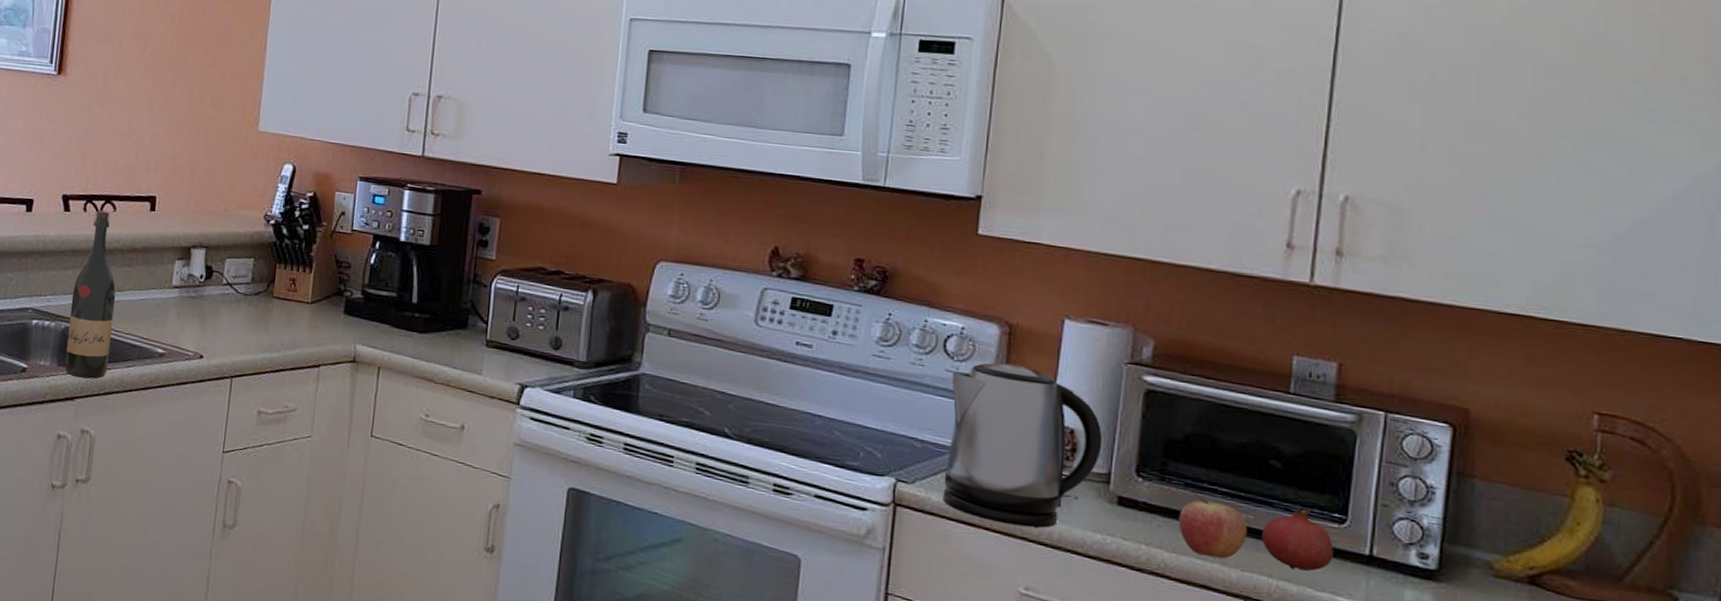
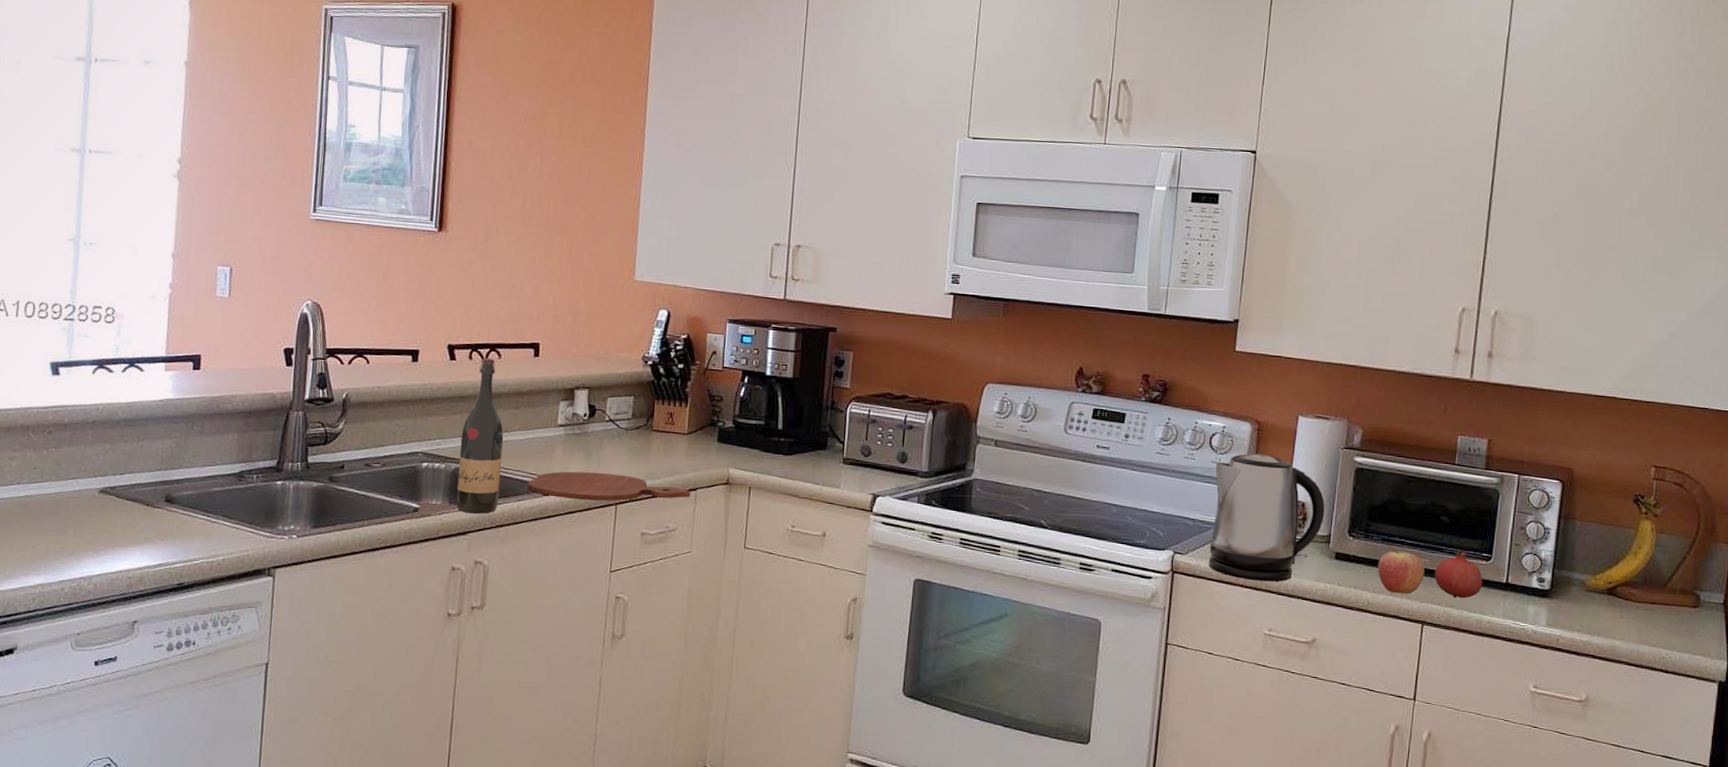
cutting board: none [138,337,313,375] -> present [527,471,691,502]

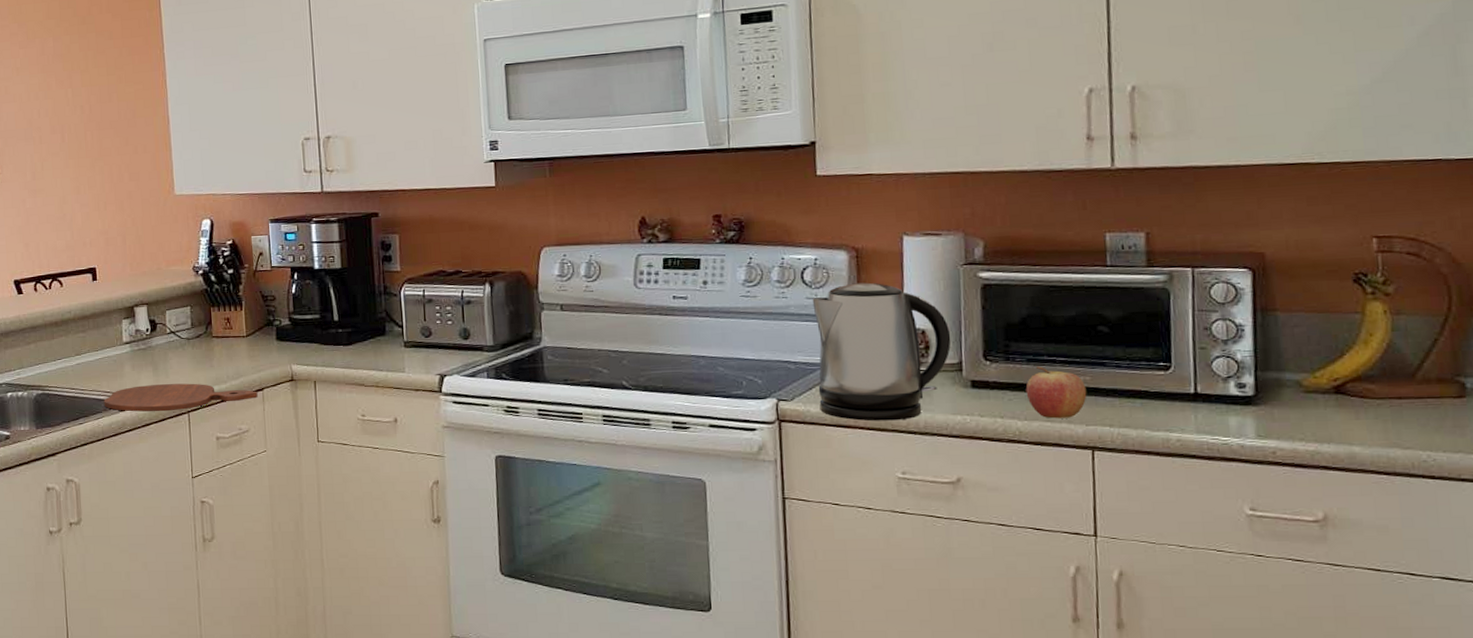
wine bottle: present [456,358,504,515] -> none [37,288,80,437]
fruit: present [1435,551,1482,598] -> none [1100,363,1164,416]

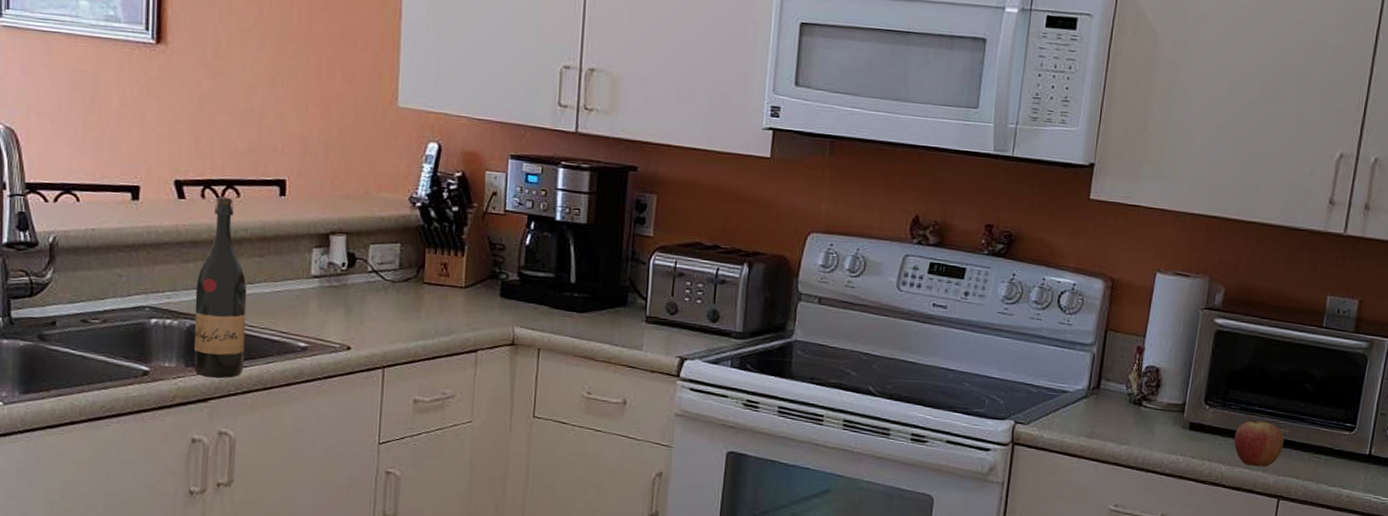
wine bottle: none [37,288,80,437] -> present [193,196,247,379]
cutting board: present [104,383,258,412] -> none [277,329,470,364]
kettle: present [812,282,951,422] -> none [1052,313,1181,455]

